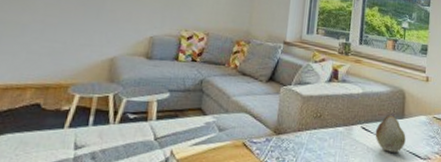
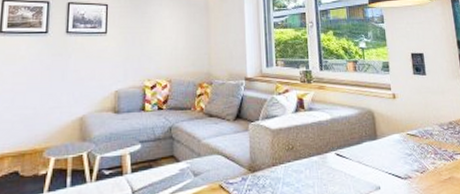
fruit: present [375,112,406,153] -> none [350,134,383,176]

